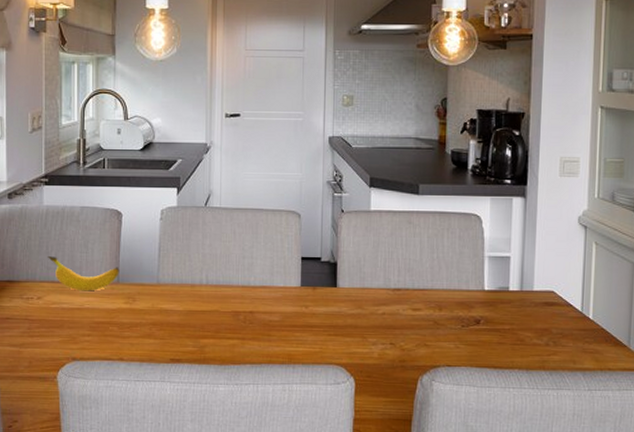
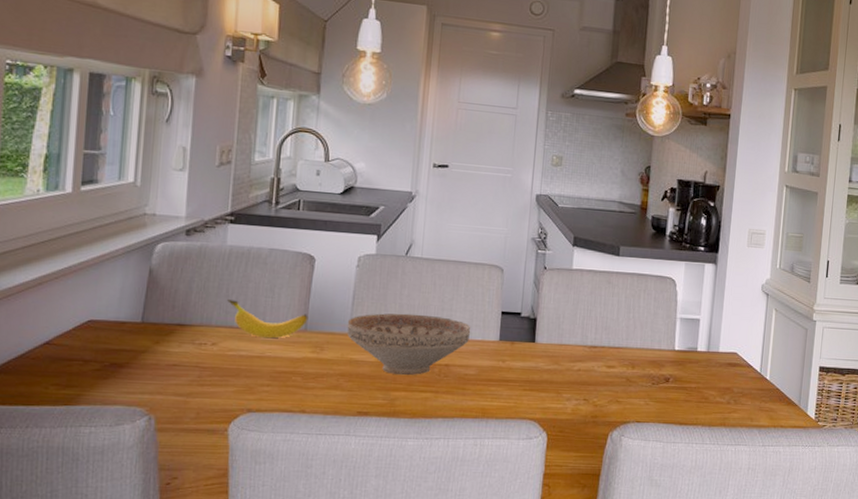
decorative bowl: none [155,263,273,324] -> present [347,313,471,376]

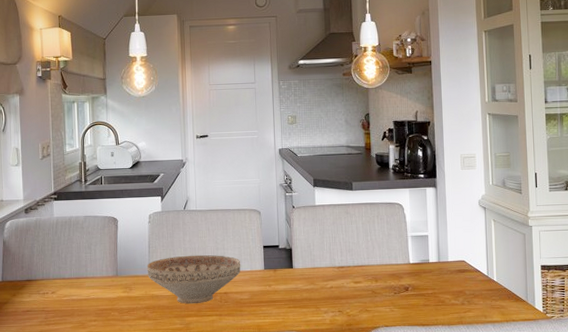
banana: present [227,298,308,339] -> none [59,257,118,285]

